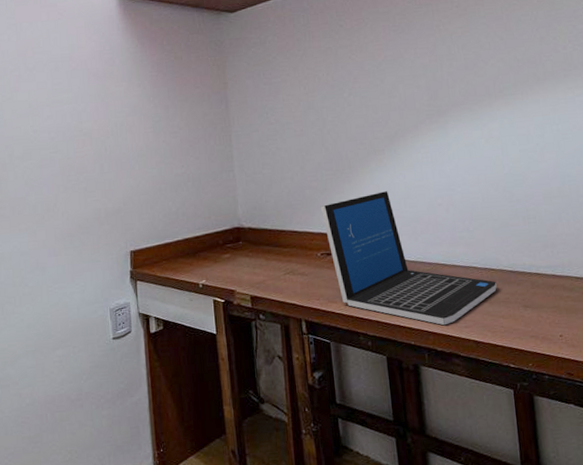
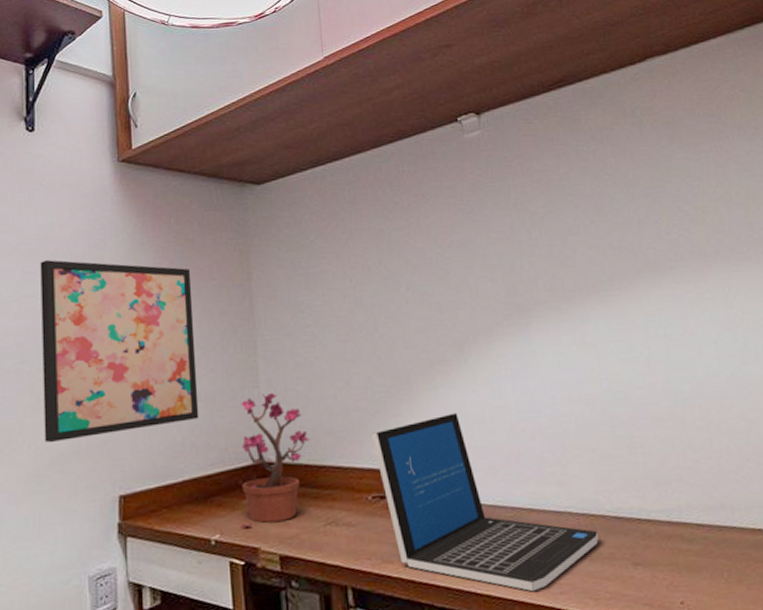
wall art: none [65,74,189,212] -> present [40,260,199,443]
potted plant: none [220,175,274,275] -> present [240,393,311,528]

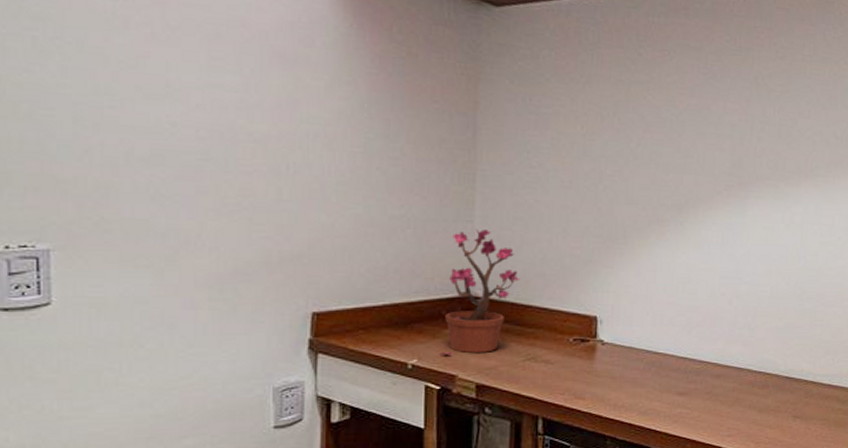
wall art: present [40,260,199,443] -> none [229,47,411,251]
laptop: present [371,413,599,592] -> none [581,271,769,433]

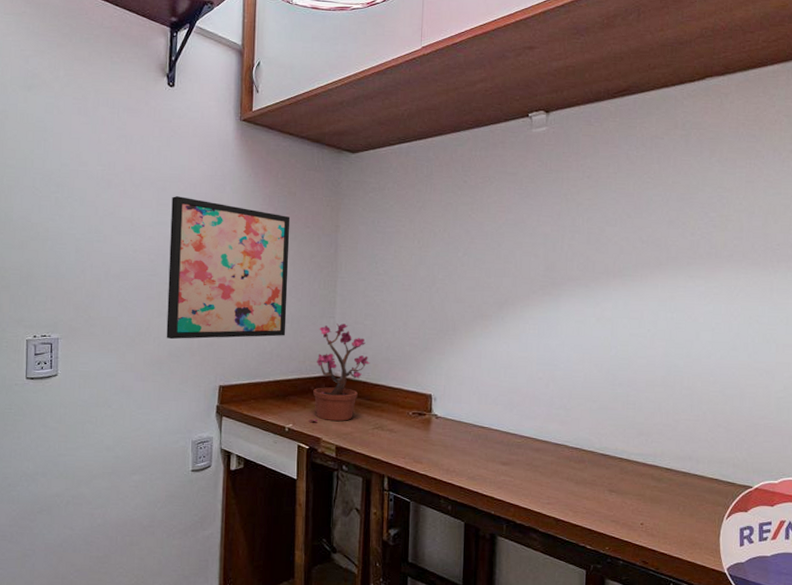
wall art: none [229,47,411,251] -> present [166,196,291,340]

